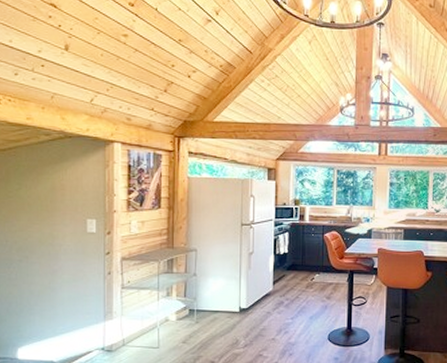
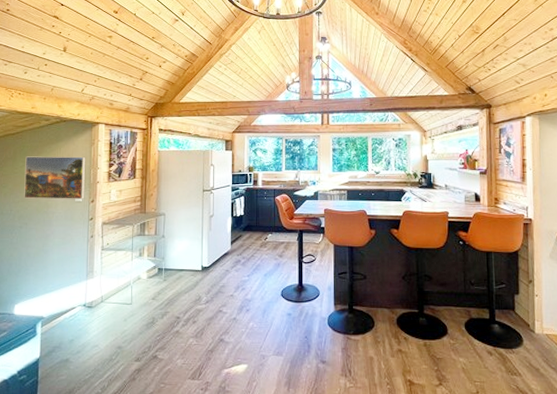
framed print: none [21,177,99,230] -> present [24,156,86,199]

